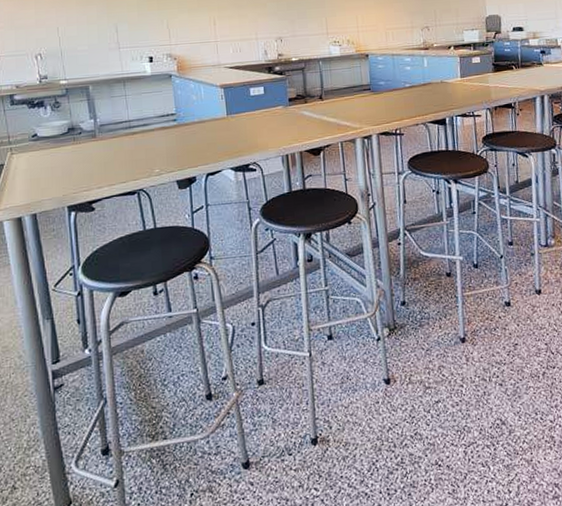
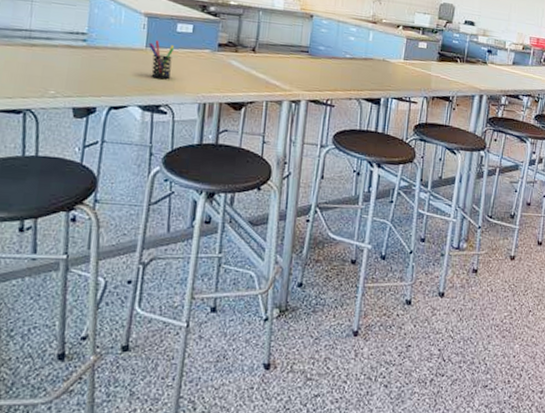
pen holder: none [229,107,254,140] -> present [148,40,175,79]

